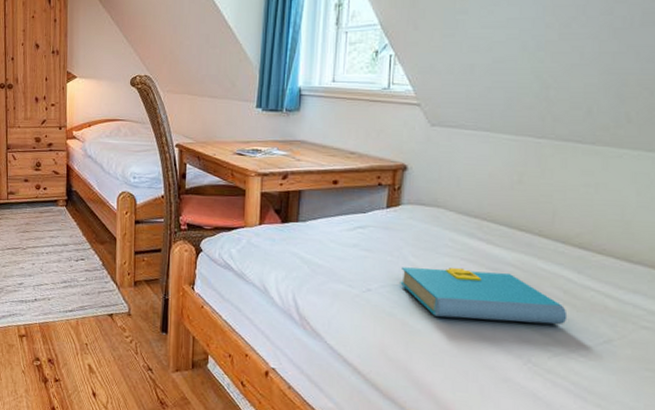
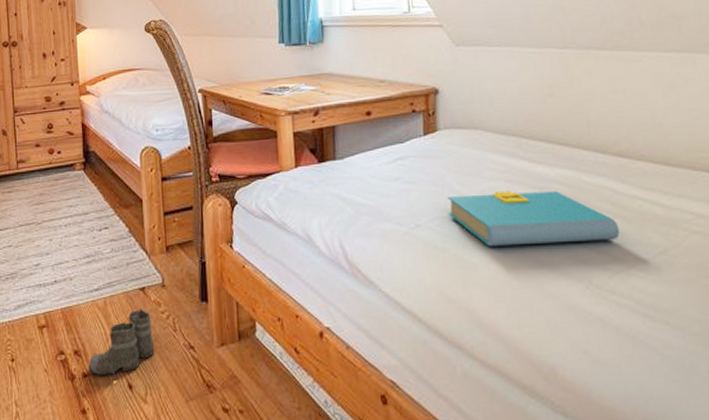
boots: none [59,330,118,388] -> present [88,307,155,381]

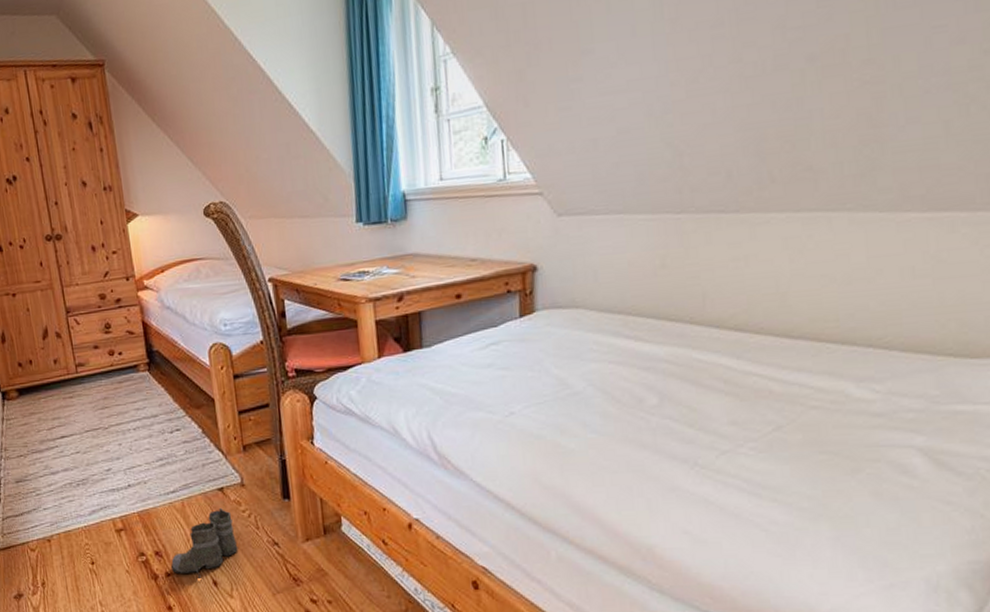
book: present [448,191,621,246] -> none [545,371,732,431]

